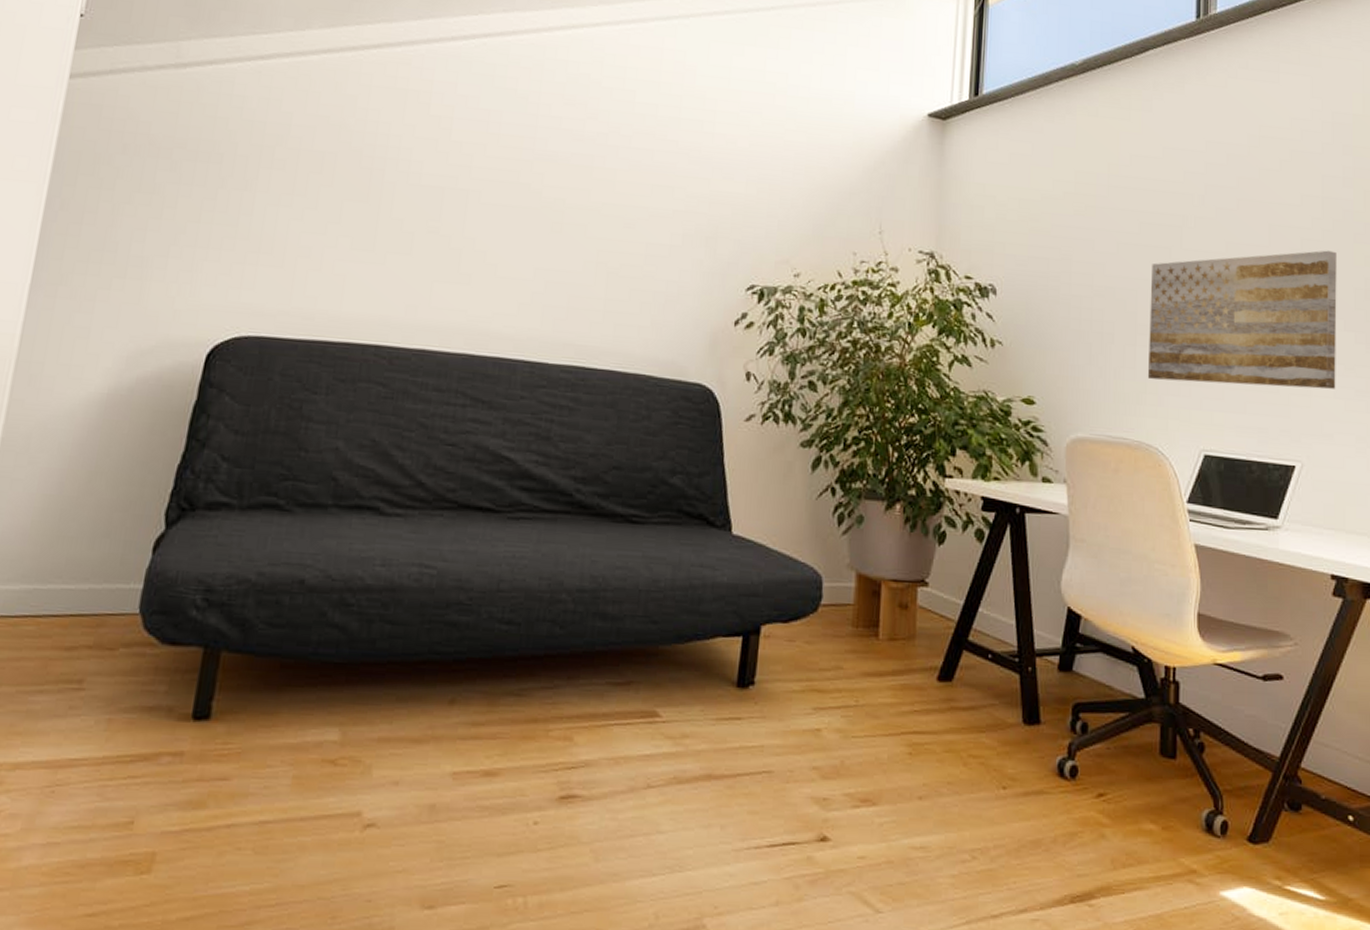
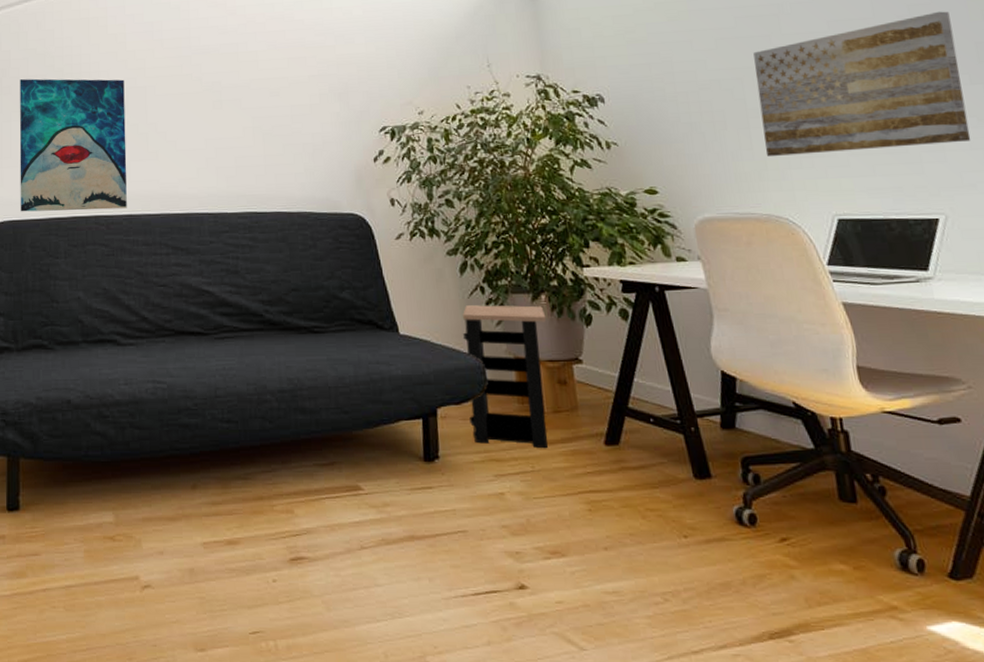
wall art: none [273,153,442,341] -> present [19,78,127,212]
side table: none [796,508,898,681] -> present [462,305,548,449]

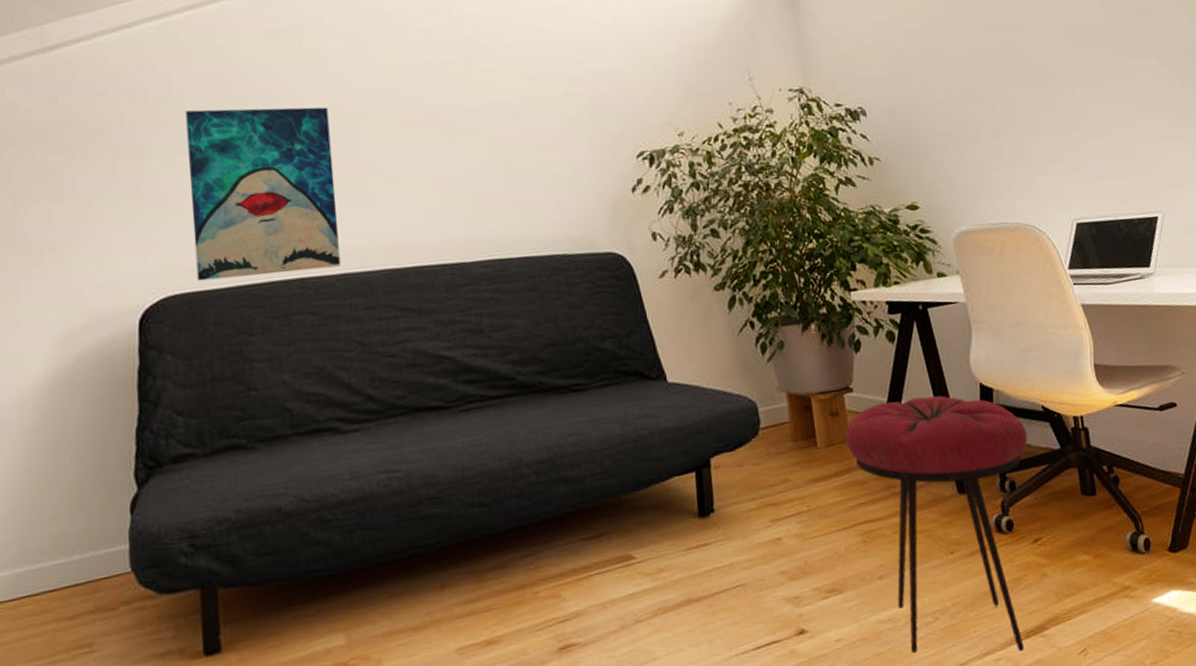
side table: present [462,305,548,449] -> none [733,336,822,490]
stool: none [573,377,776,652] -> present [845,395,1028,654]
wall art: present [753,11,971,157] -> none [1001,16,1182,165]

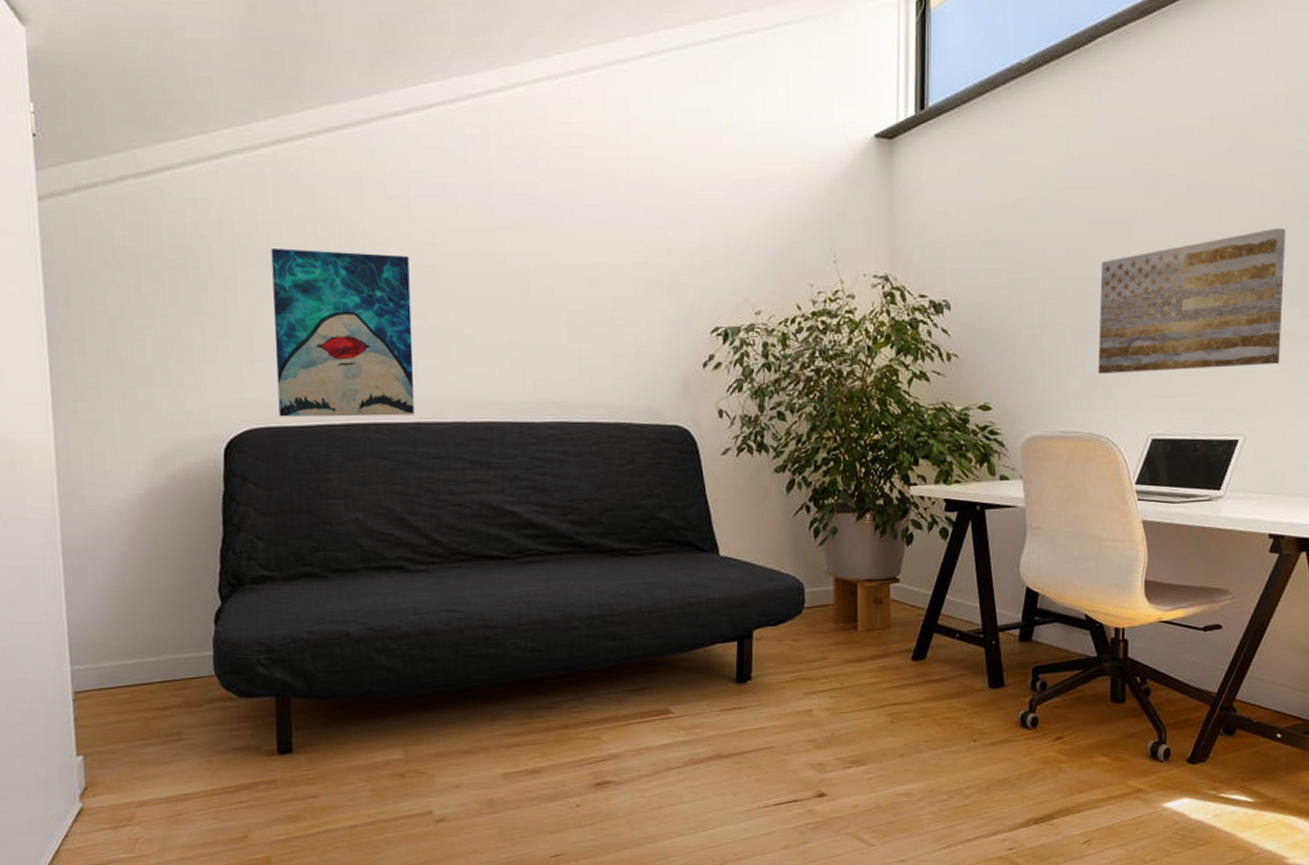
stool: present [845,395,1028,654] -> none [886,594,1066,835]
wall art: none [1001,16,1182,165] -> present [1097,228,1286,375]

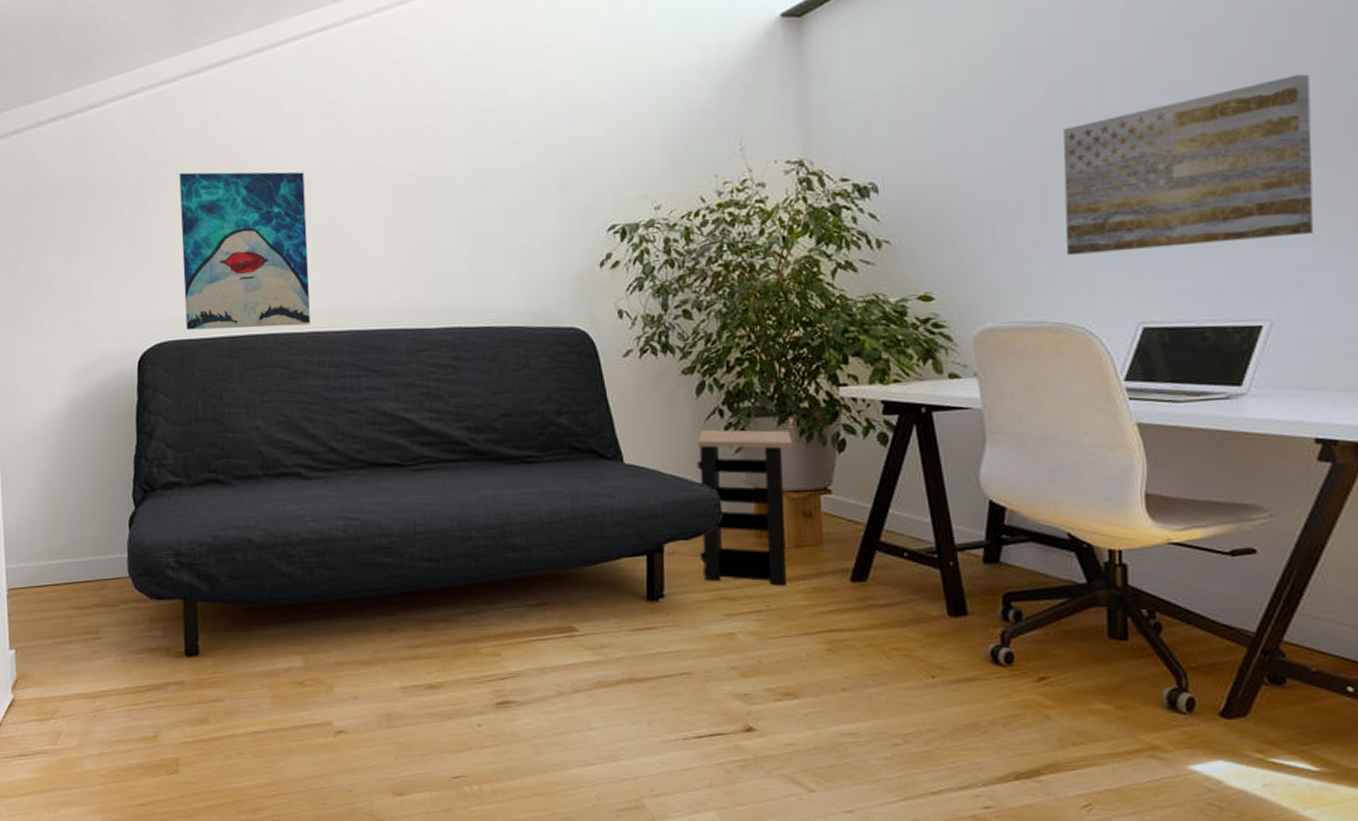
side table: none [784,524,869,666] -> present [696,430,794,587]

